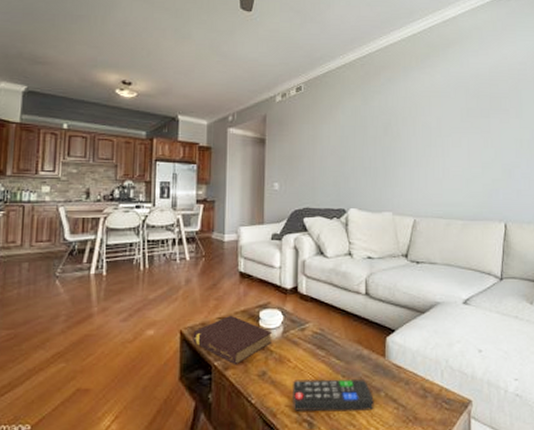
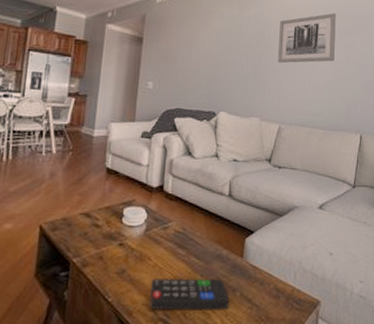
book: present [193,315,272,365] -> none [52,211,134,263]
wall art: none [406,94,470,153] -> present [278,13,336,63]

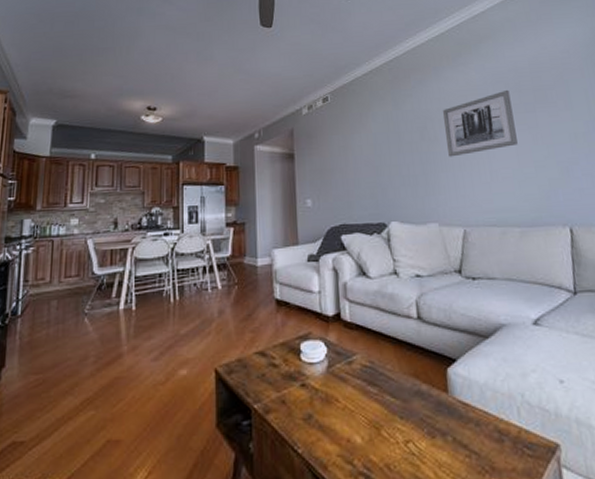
remote control: present [150,278,230,311] -> none [343,420,441,462]

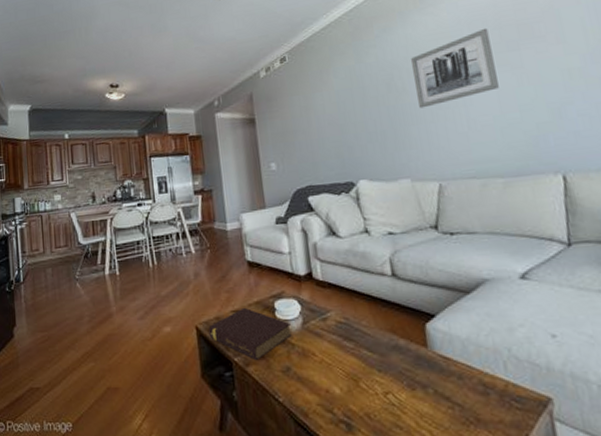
book: none [229,348,316,408] -> present [208,307,292,361]

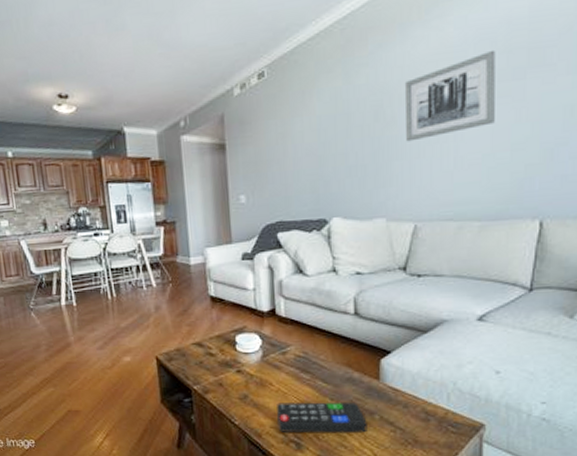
book: present [208,307,292,361] -> none [169,340,251,389]
remote control: none [322,373,423,411] -> present [277,402,367,433]

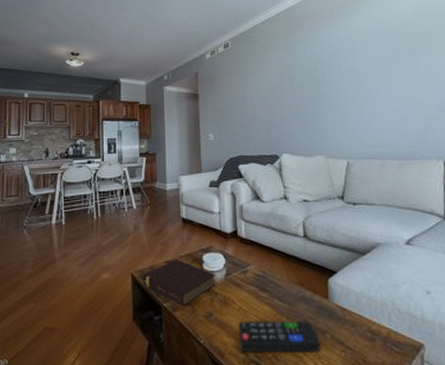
book: none [169,340,251,389] -> present [143,258,216,307]
wall art: present [404,49,496,142] -> none [331,36,400,98]

